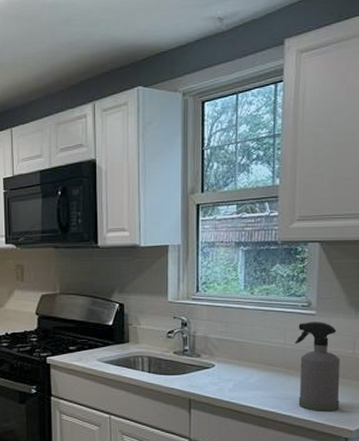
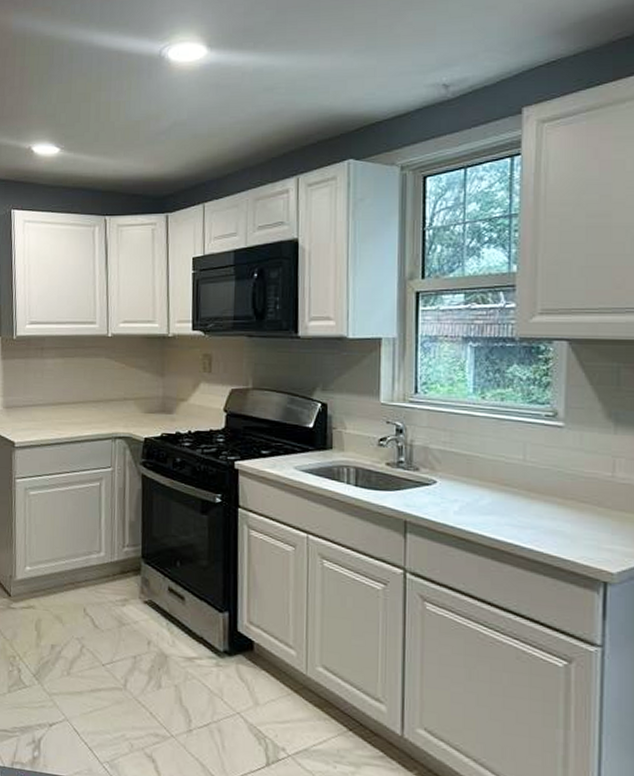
spray bottle: present [294,322,340,411] -> none [536,435,596,547]

